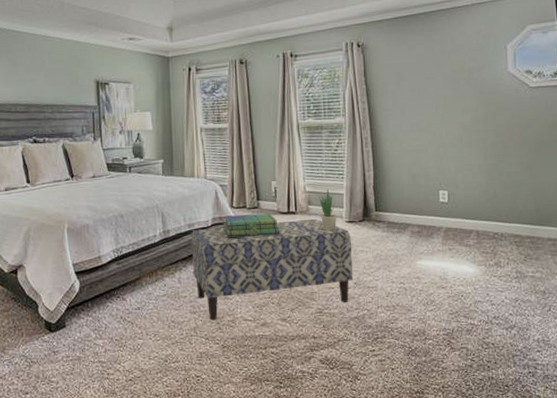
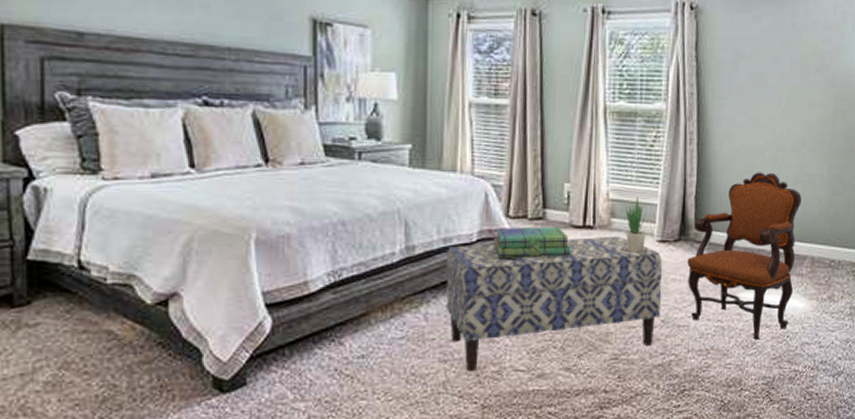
armchair: none [371,165,464,299] -> present [687,172,802,341]

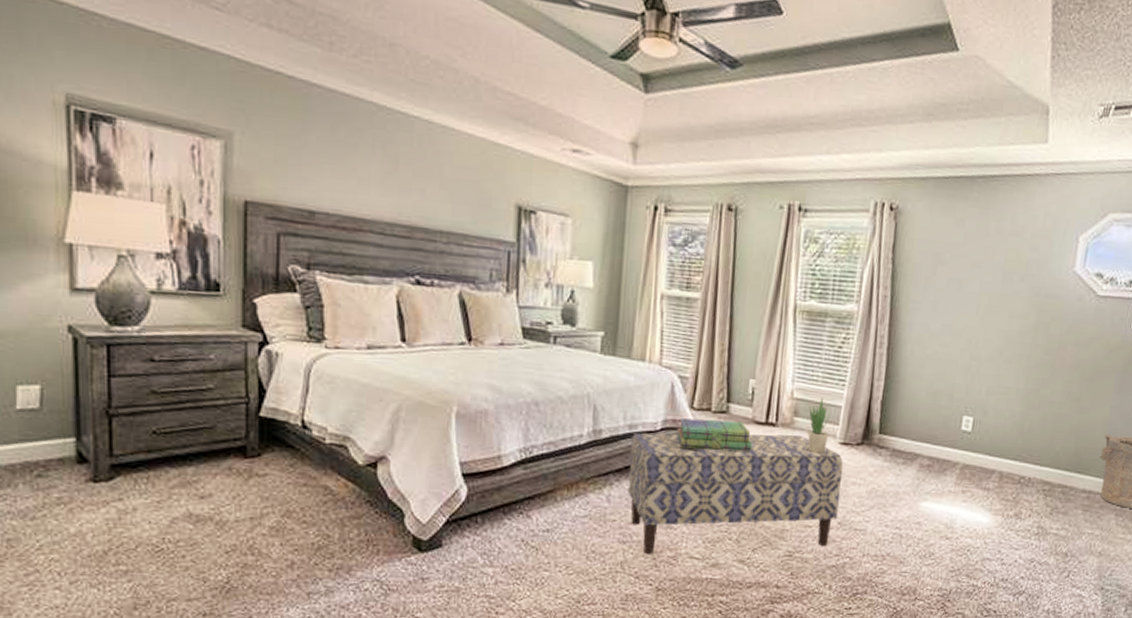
armchair: present [687,172,802,341] -> none [867,381,994,552]

